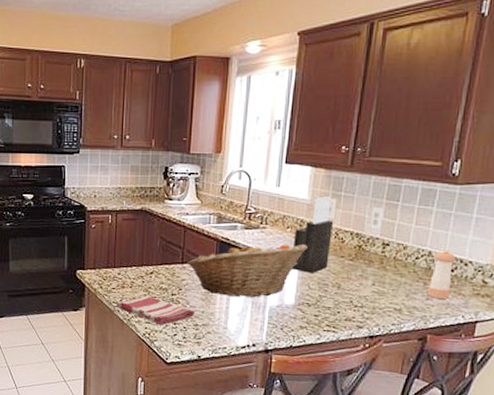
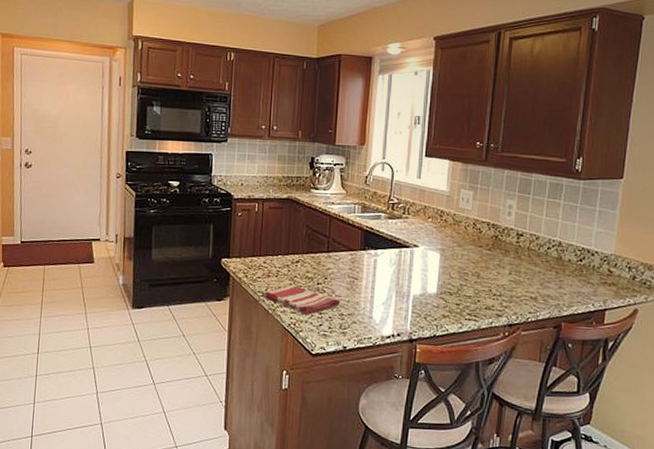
fruit basket: present [188,243,308,297] -> none [333,233,448,286]
knife block: present [291,196,334,274] -> none [433,188,472,264]
pepper shaker: present [427,250,457,299] -> none [560,240,584,287]

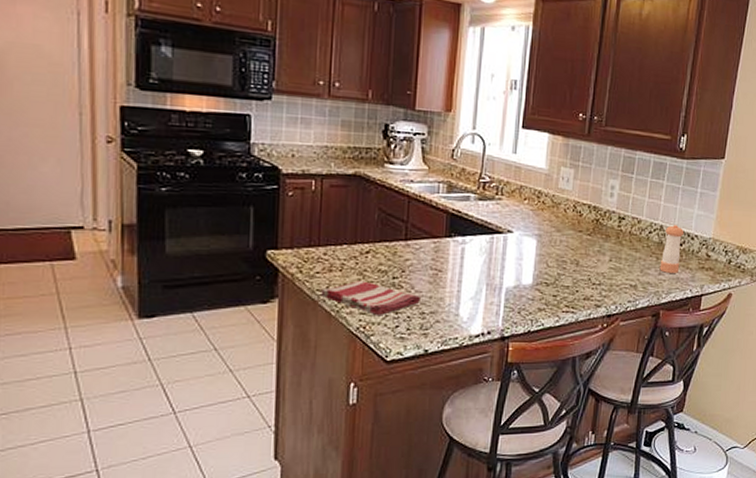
pepper shaker: none [560,240,584,287] -> present [659,224,685,273]

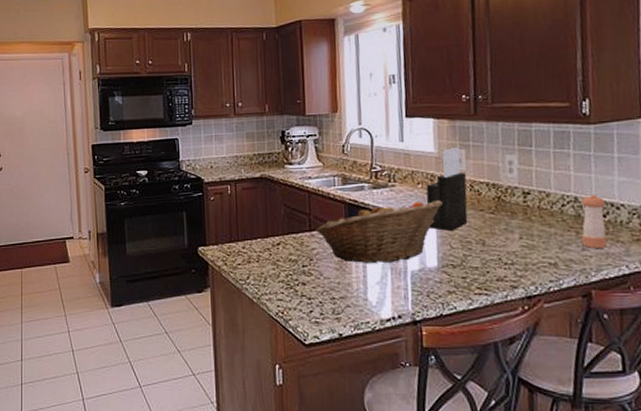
dish towel: present [321,281,420,316] -> none [243,270,329,302]
fruit basket: none [412,216,546,278] -> present [316,199,443,263]
knife block: none [528,166,572,251] -> present [426,147,468,232]

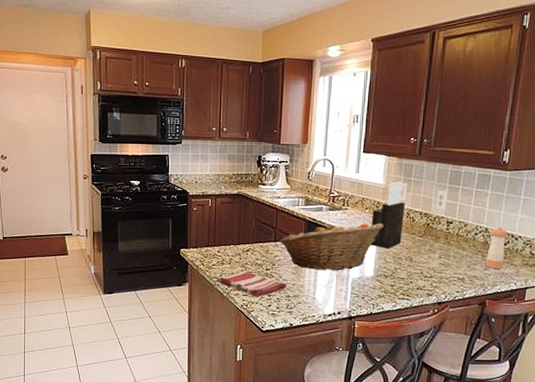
dish towel: none [243,270,329,302] -> present [216,271,286,298]

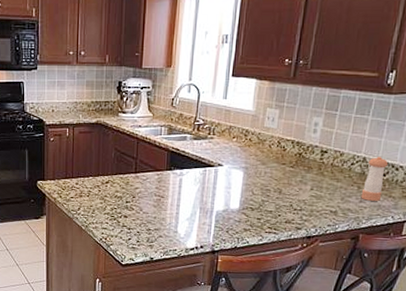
dish towel: present [216,271,286,298] -> none [75,204,147,231]
fruit basket: present [280,223,384,271] -> none [140,152,252,203]
knife block: present [370,181,406,249] -> none [236,107,277,181]

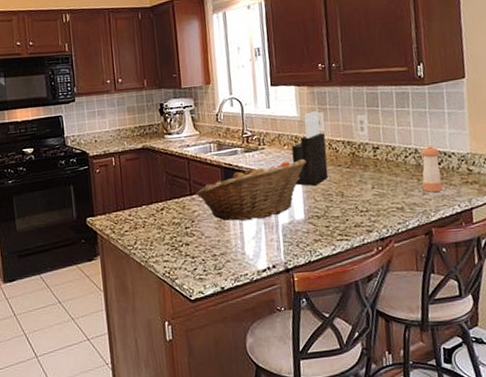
fruit basket: none [140,152,252,203] -> present [196,158,306,221]
knife block: none [236,107,277,181] -> present [291,111,329,187]

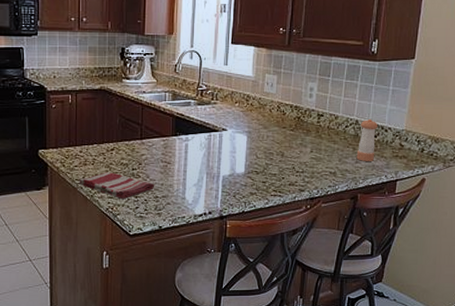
dish towel: none [131,233,211,262] -> present [79,172,154,200]
fruit basket: present [196,158,306,221] -> none [146,117,254,168]
knife block: present [291,111,329,187] -> none [240,73,276,145]

